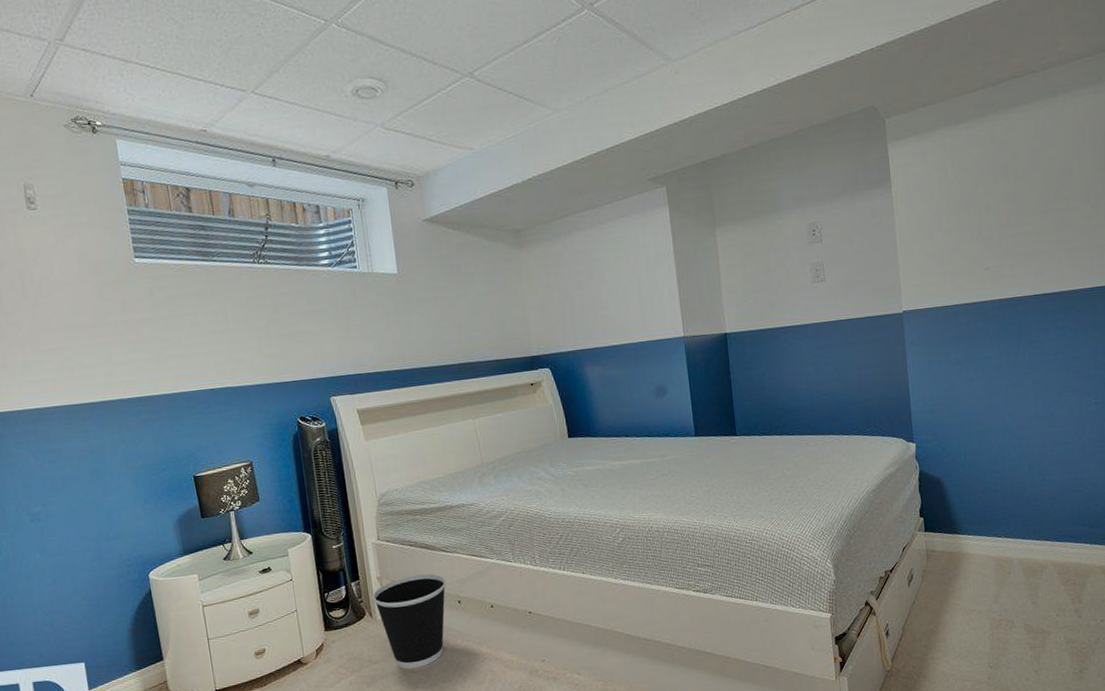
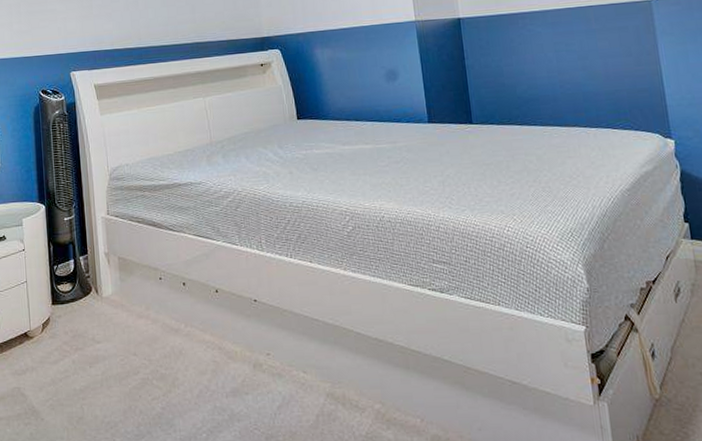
wastebasket: present [372,573,447,669] -> none [99,251,173,351]

